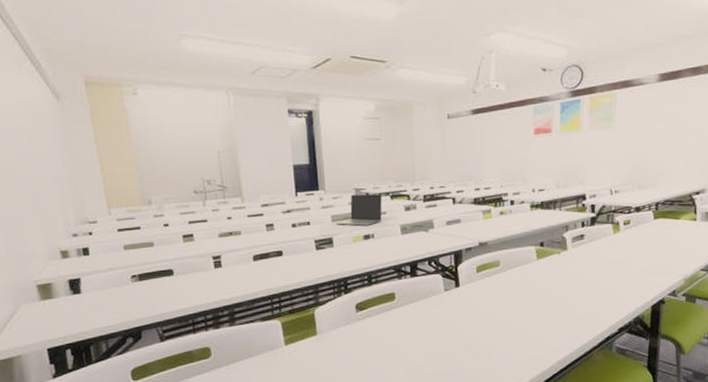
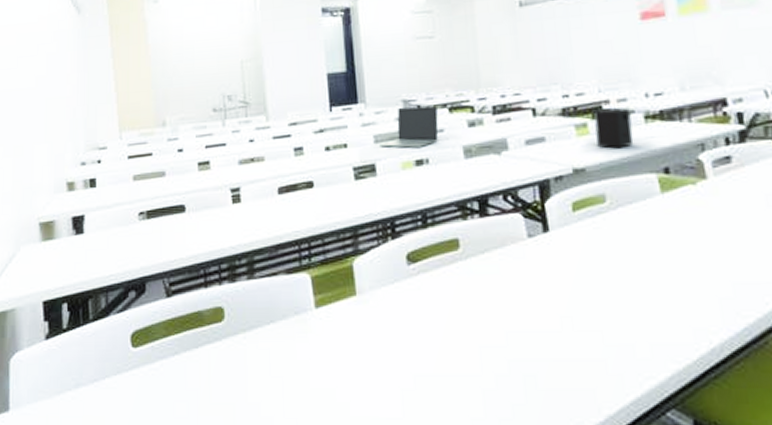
speaker: none [496,199,522,229] -> present [593,108,634,149]

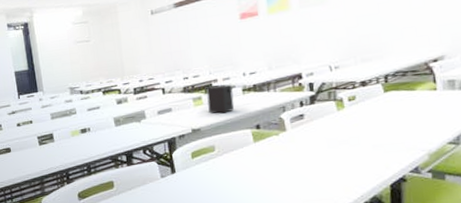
laptop: present [380,106,439,149] -> none [55,91,96,122]

